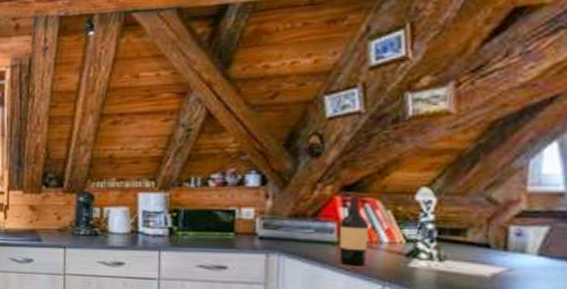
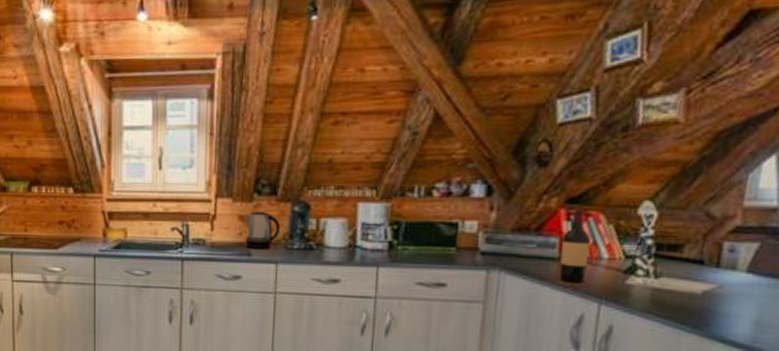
kettle: none [34,201,68,236] -> present [244,211,281,250]

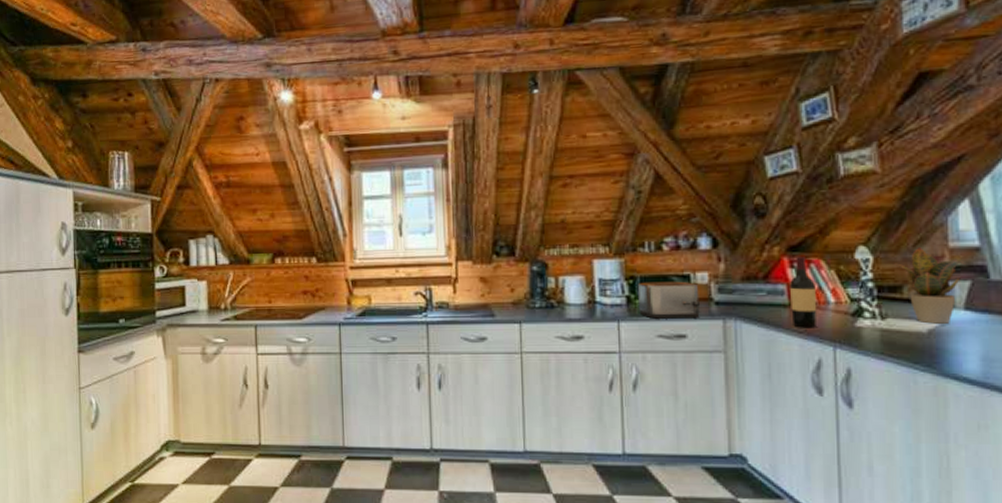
kettle: present [244,211,281,250] -> none [485,272,521,310]
toaster: none [400,228,466,268] -> present [638,281,700,319]
potted plant: none [676,204,760,286] -> present [891,246,967,324]

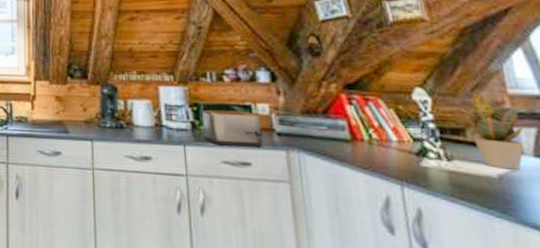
wine bottle: present [789,255,817,328] -> none [349,93,381,165]

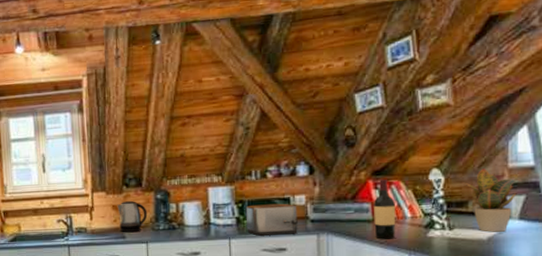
kettle: none [61,92,93,128] -> present [117,200,148,233]
wine bottle: none [349,93,381,165] -> present [373,178,396,240]

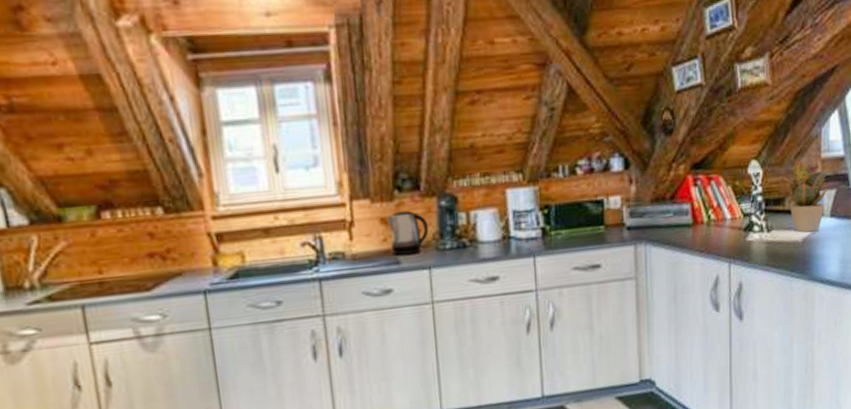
toaster: present [246,203,298,236] -> none [553,207,613,251]
wine bottle: present [373,178,396,240] -> none [692,173,716,247]

